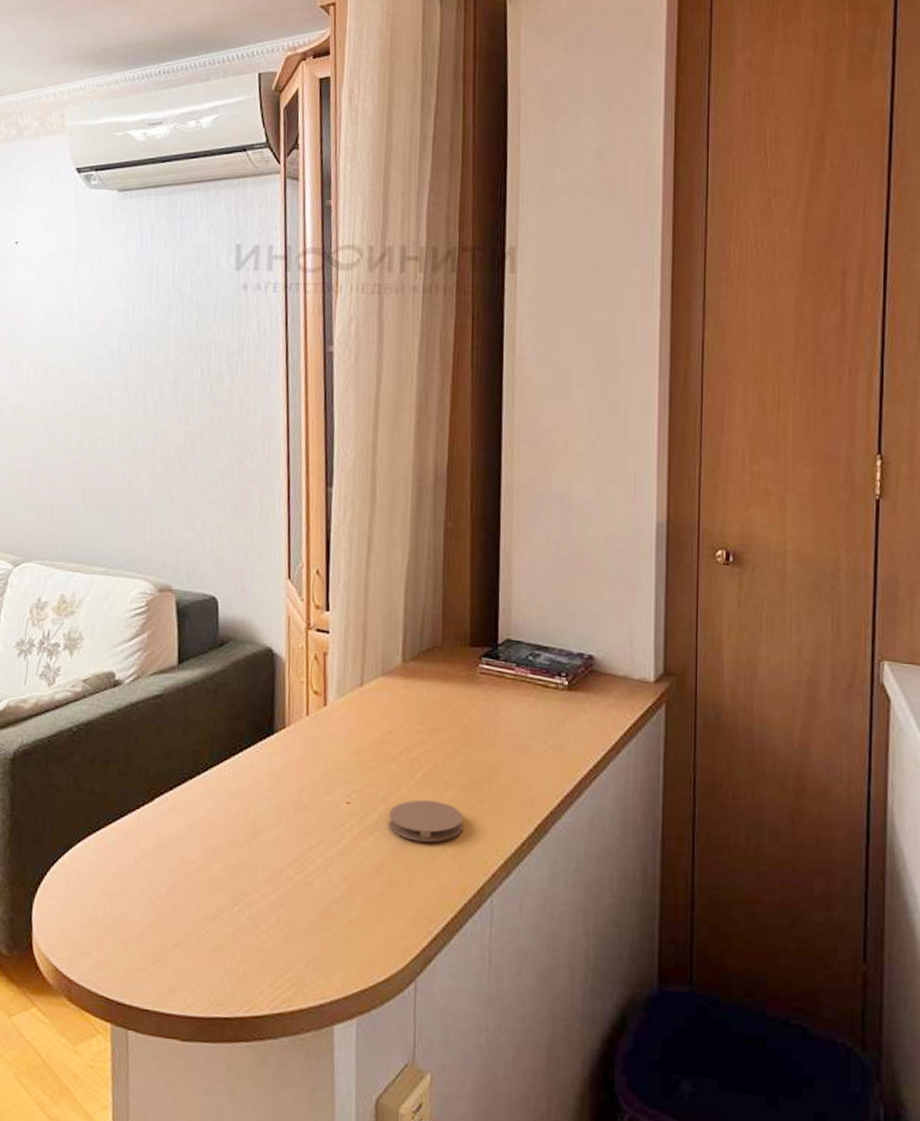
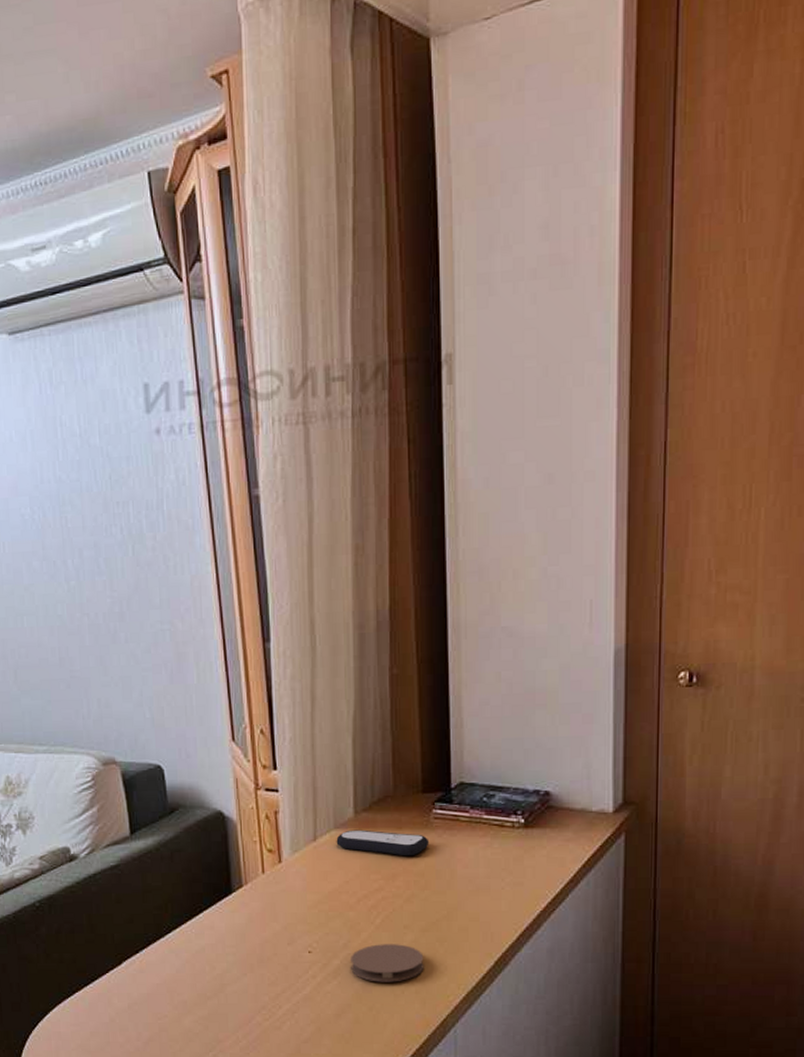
remote control: none [382,678,475,710] -> present [336,829,430,856]

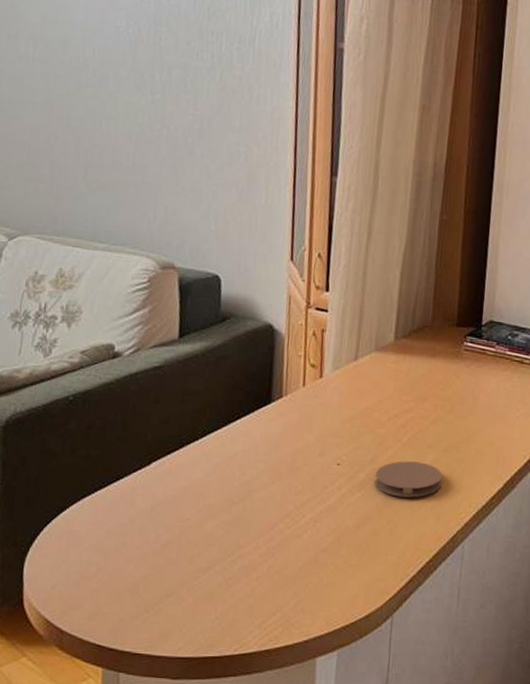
remote control: present [336,829,430,856] -> none [375,353,459,382]

